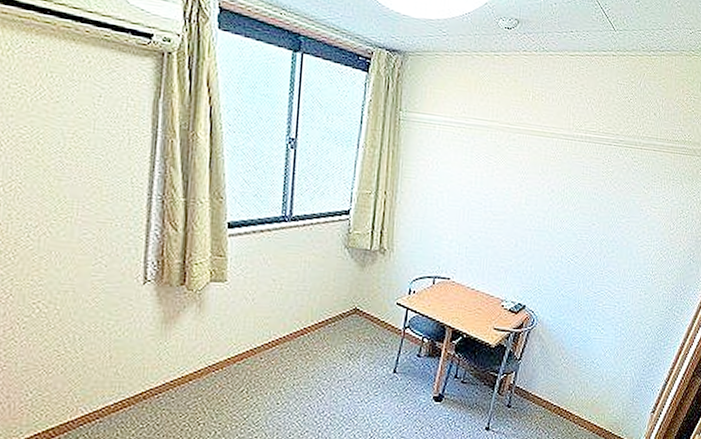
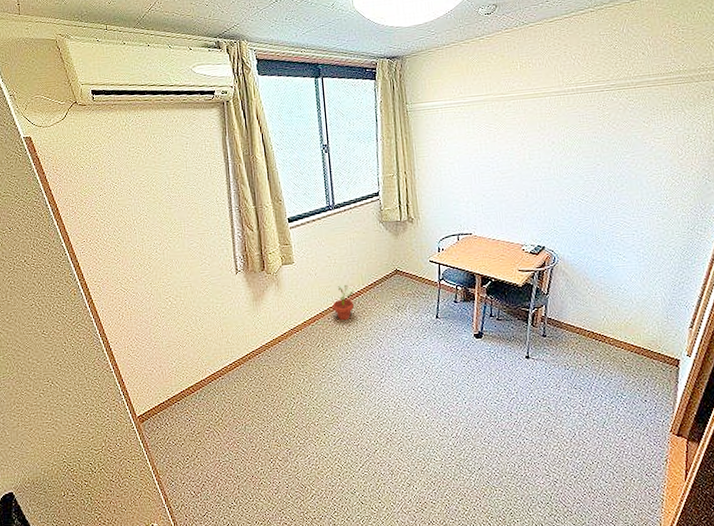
potted plant: none [268,317,299,362] -> present [332,284,354,320]

